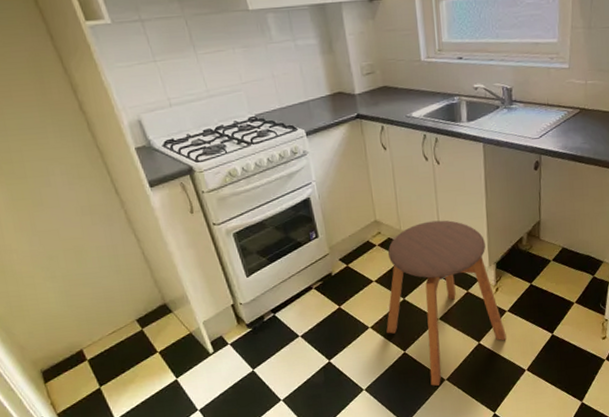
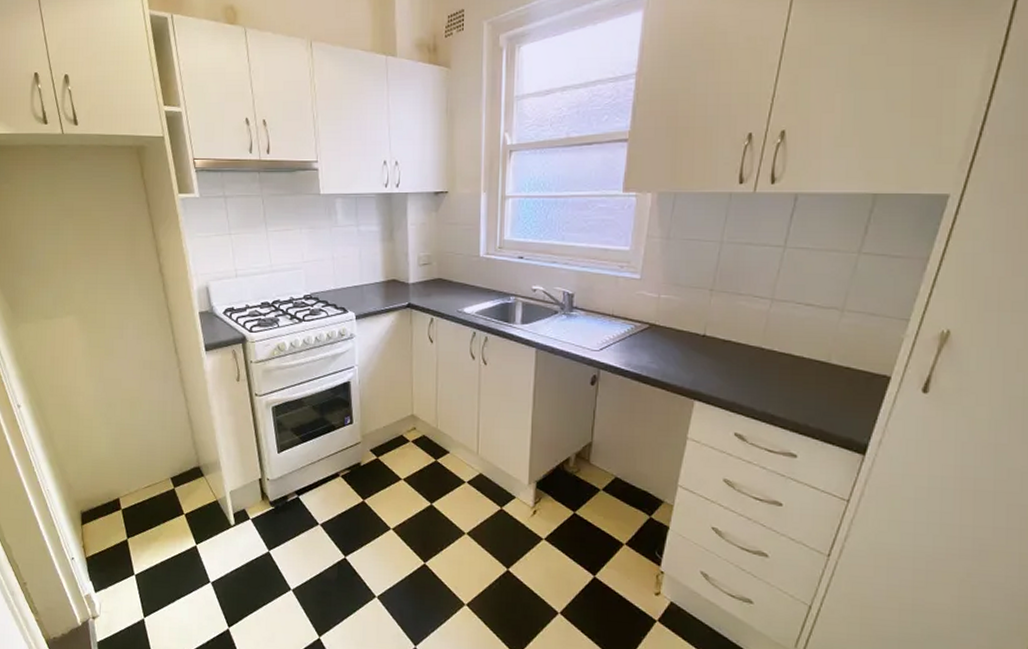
stool: present [386,220,507,386] -> none [408,424,540,610]

